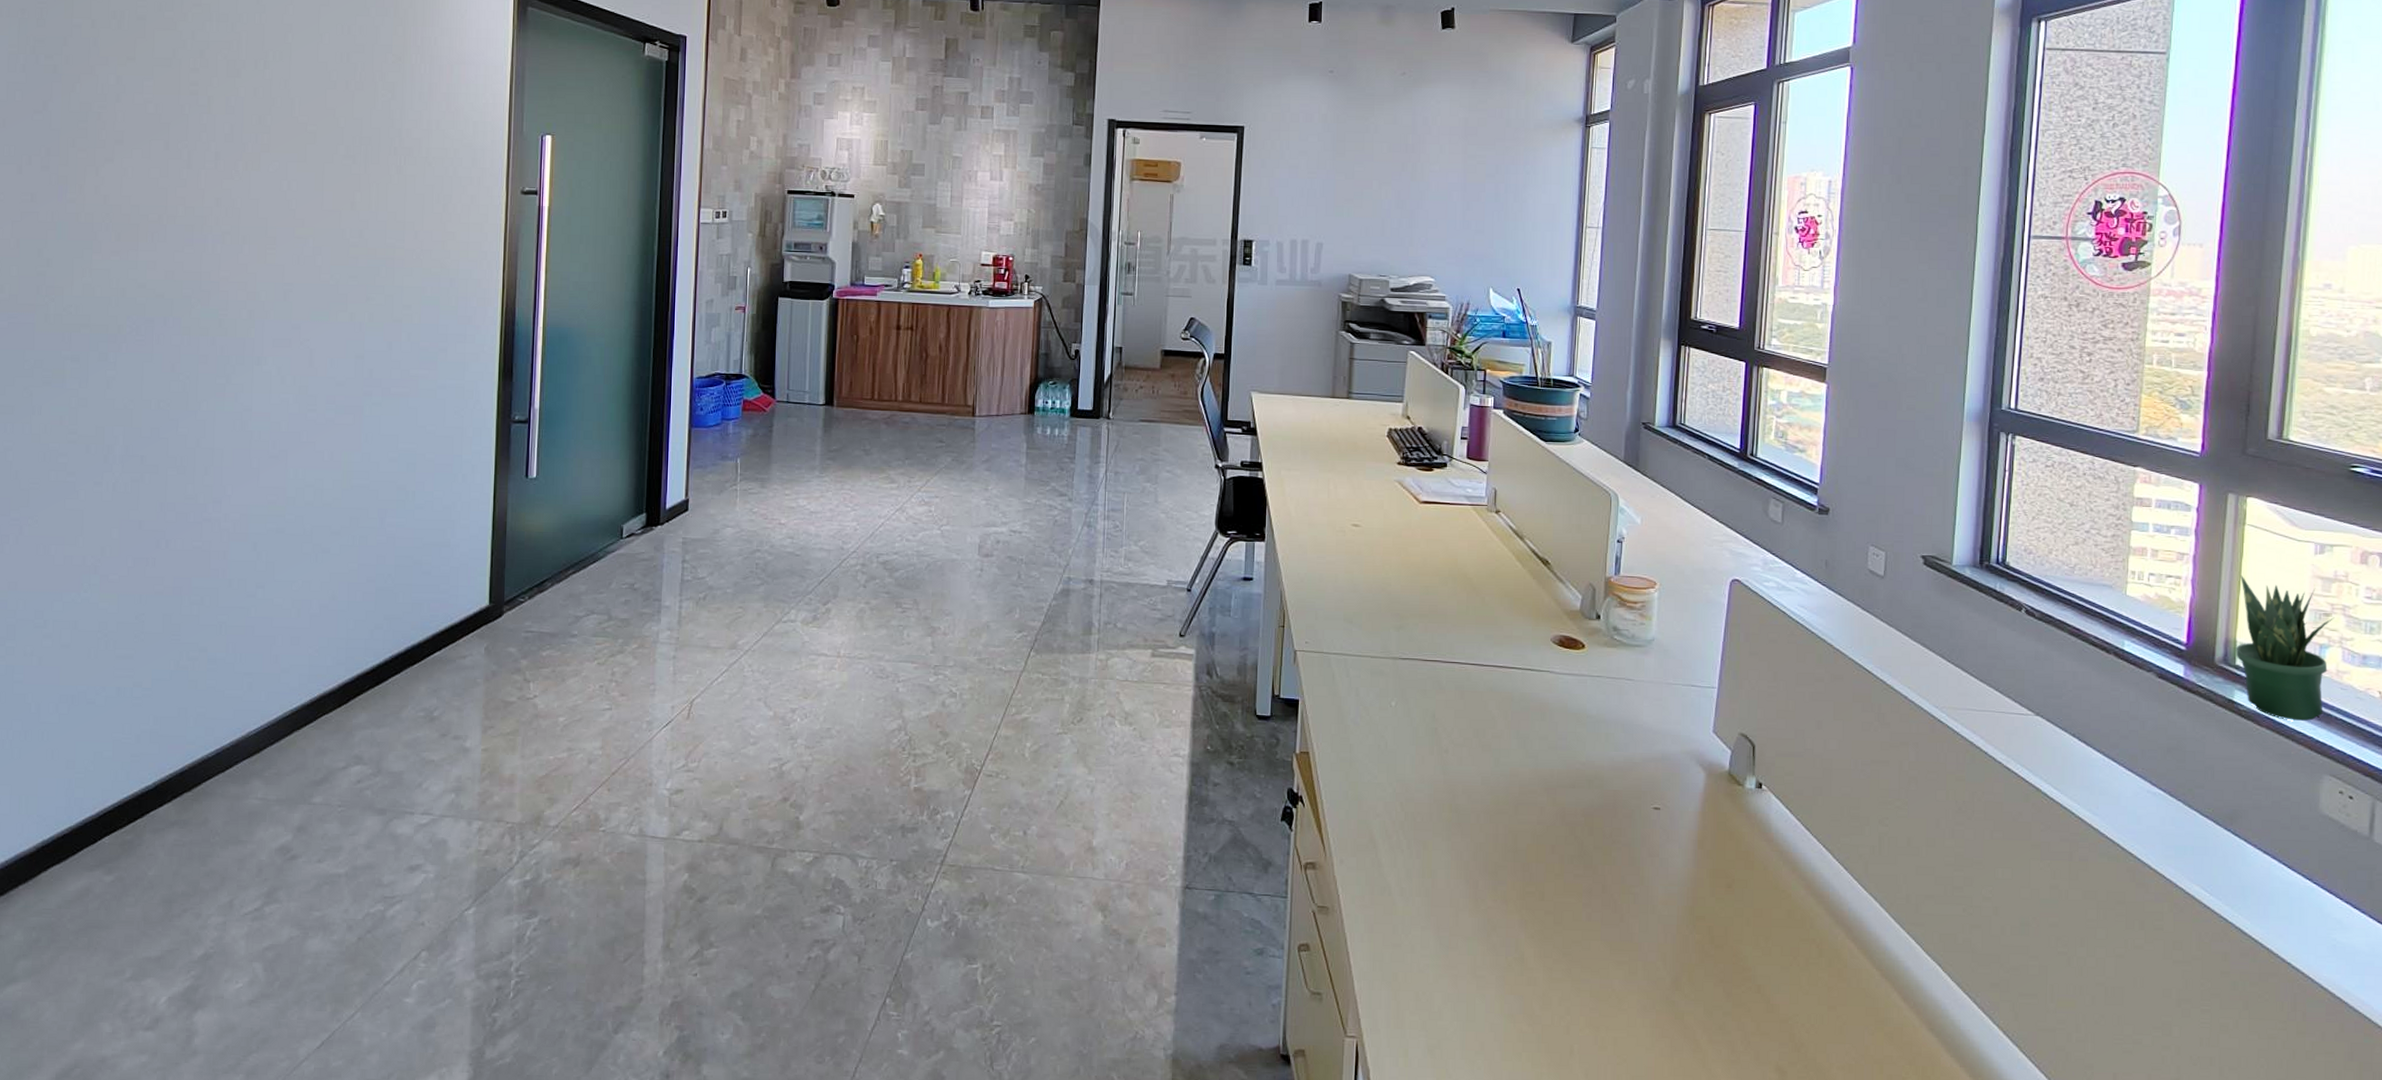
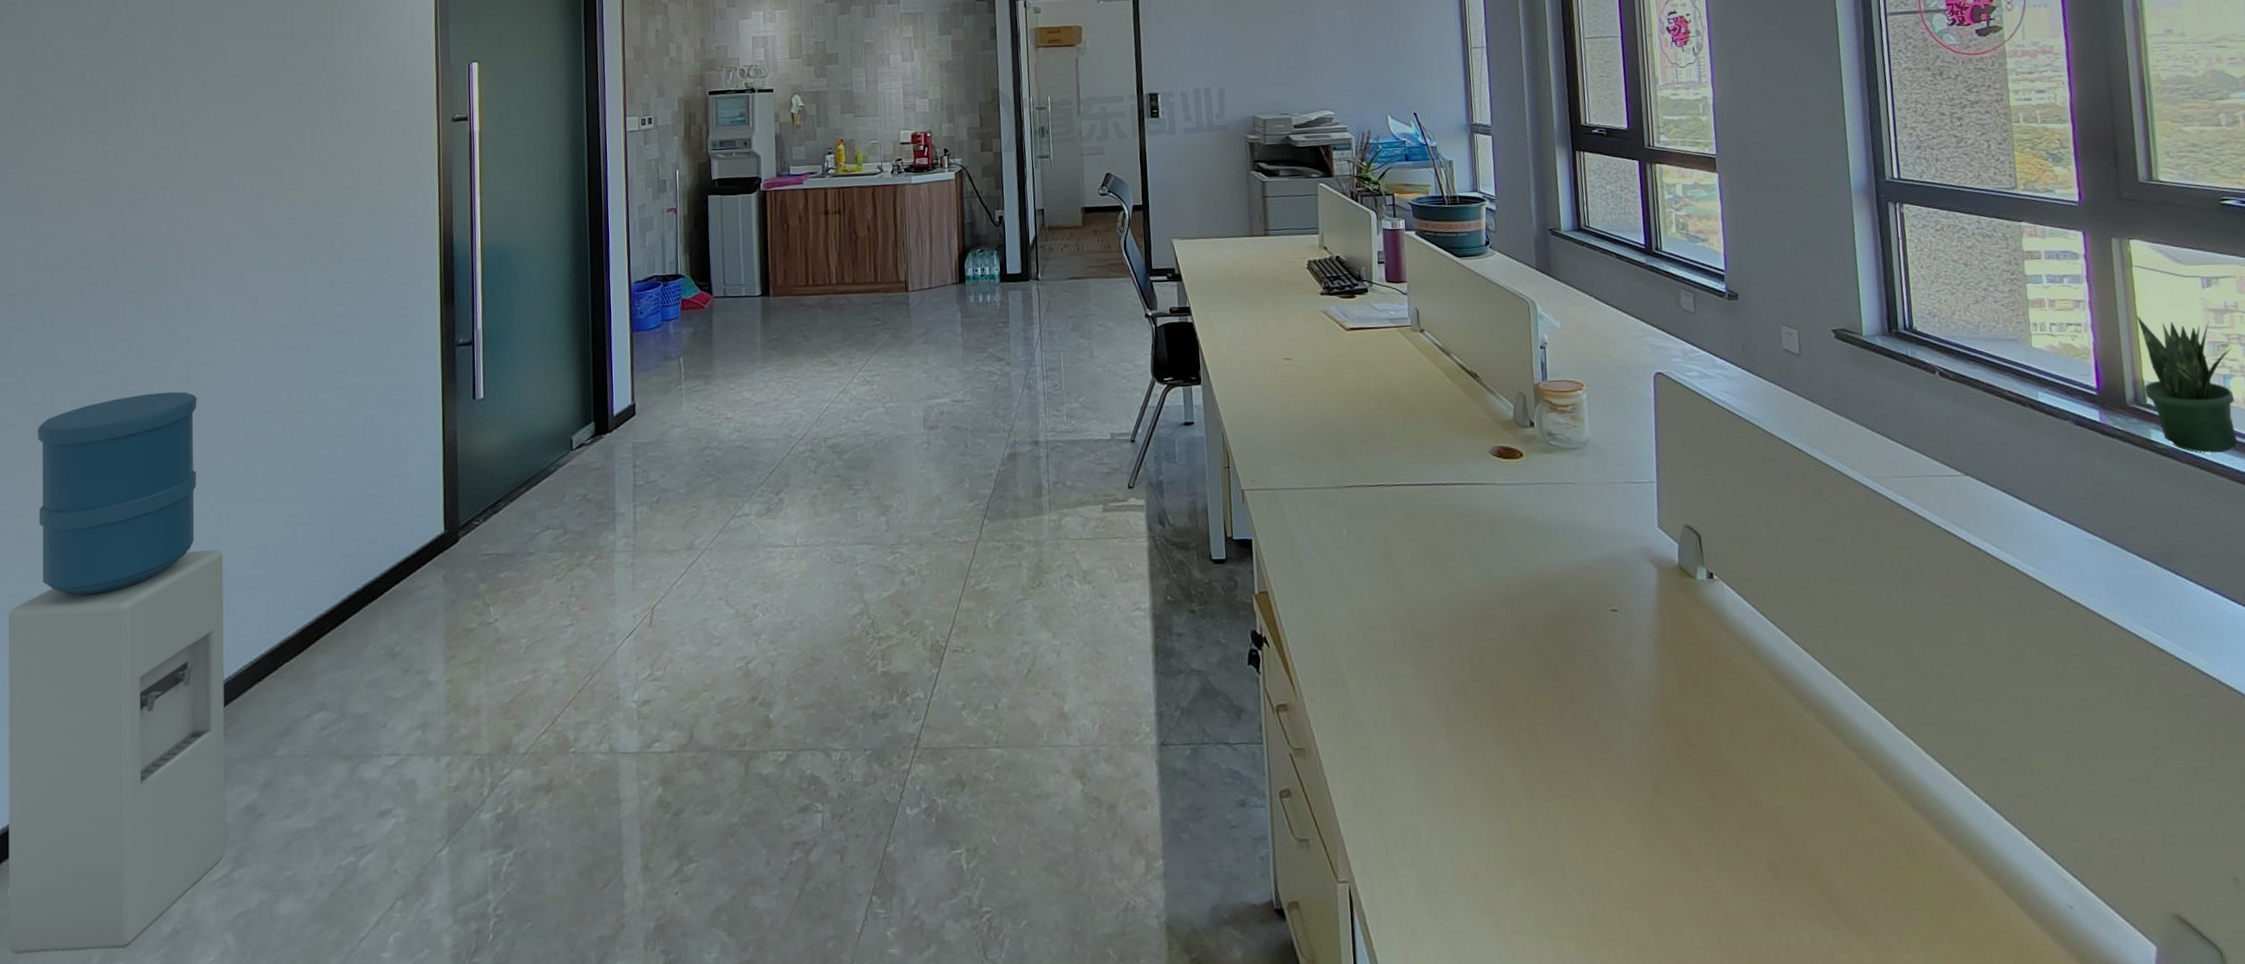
water cooler: none [45,437,268,966] -> present [8,391,226,954]

